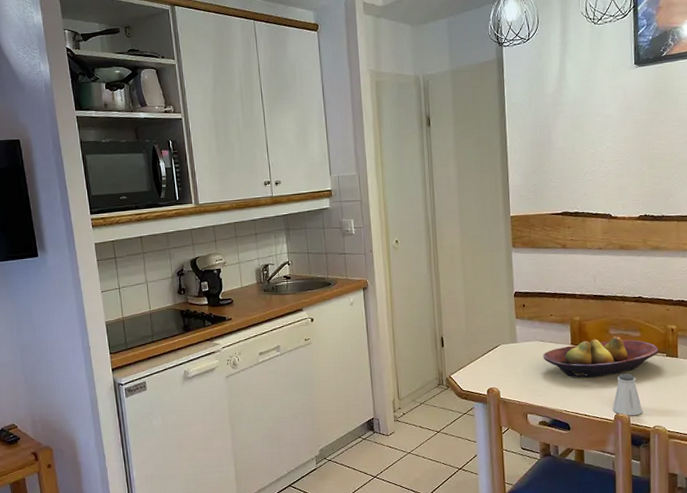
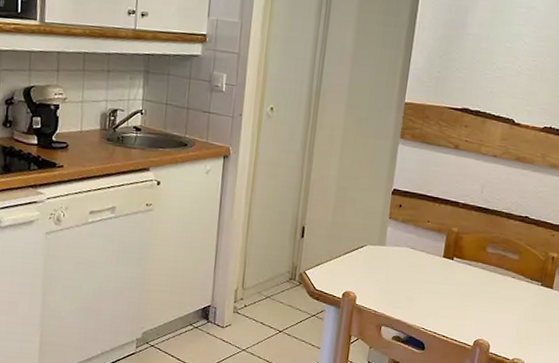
fruit bowl: present [543,336,659,378] -> none [410,254,535,297]
saltshaker: present [612,374,643,416] -> none [473,298,505,345]

